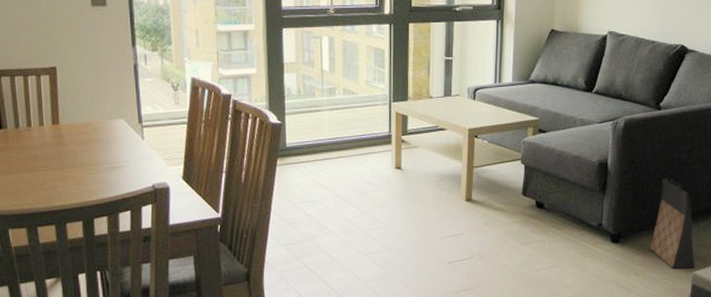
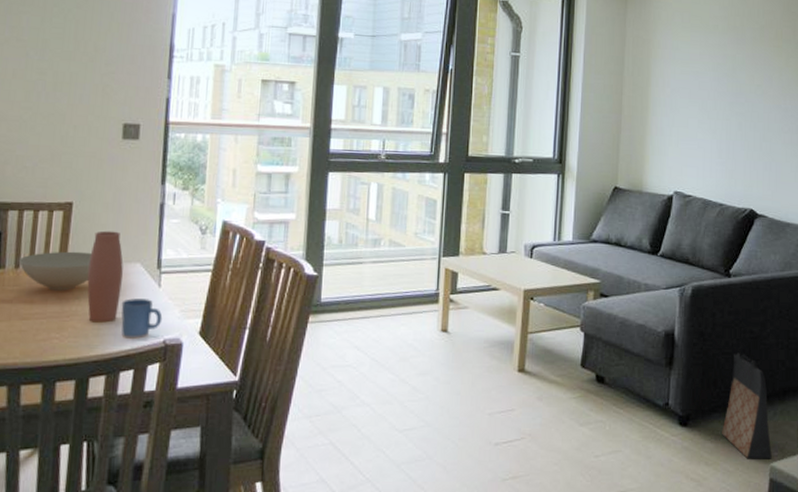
bowl: none [17,111,81,146] -> present [18,251,91,291]
vase: none [78,91,111,172] -> present [87,230,124,323]
mug: none [112,150,149,185] -> present [121,298,163,339]

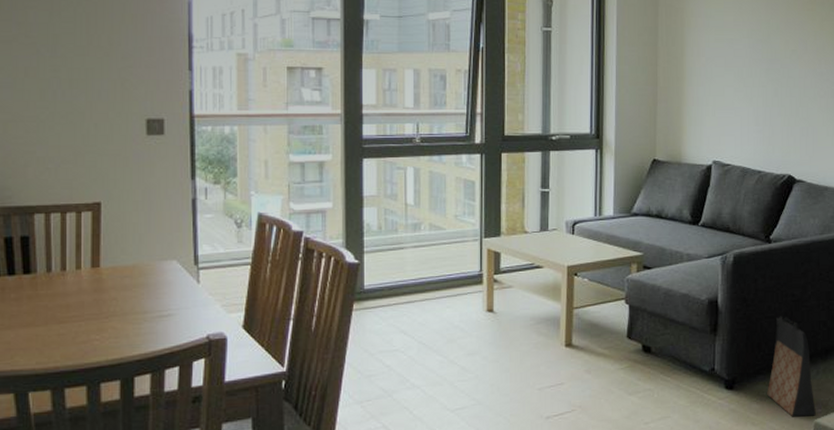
bowl: present [18,251,91,291] -> none [50,252,125,293]
vase: present [87,230,124,323] -> none [123,229,159,322]
mug: present [121,298,163,339] -> none [160,296,204,336]

